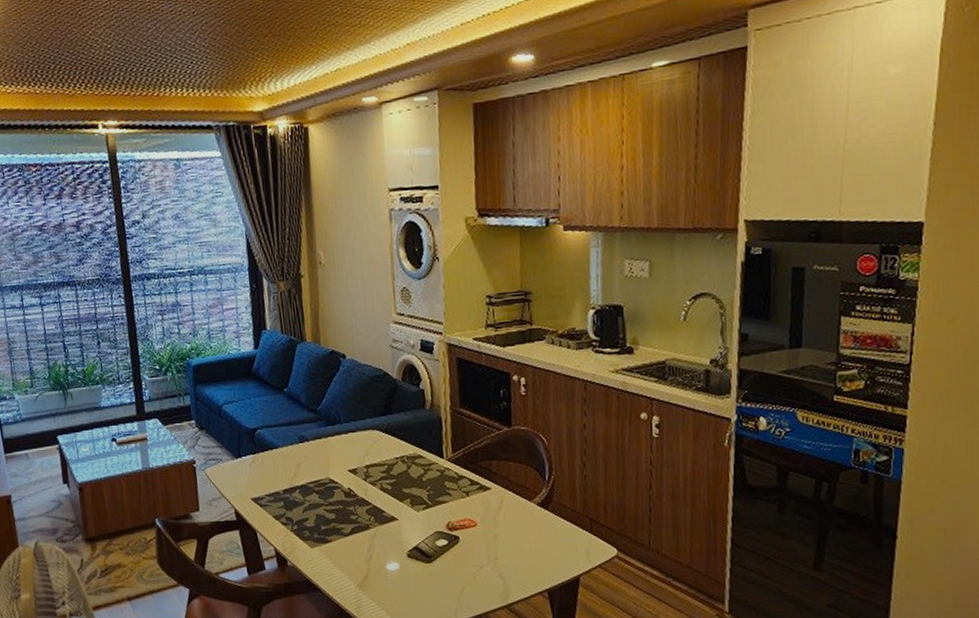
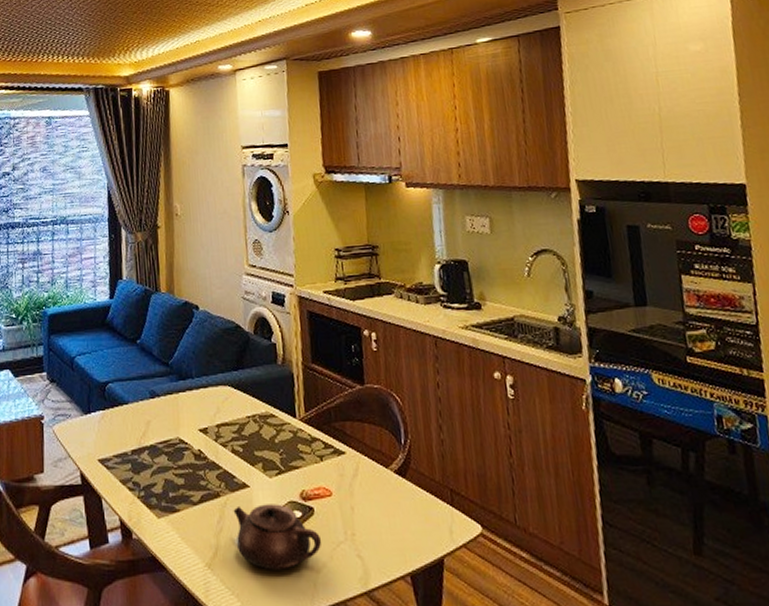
teapot: none [382,534,467,589] -> present [233,504,322,570]

